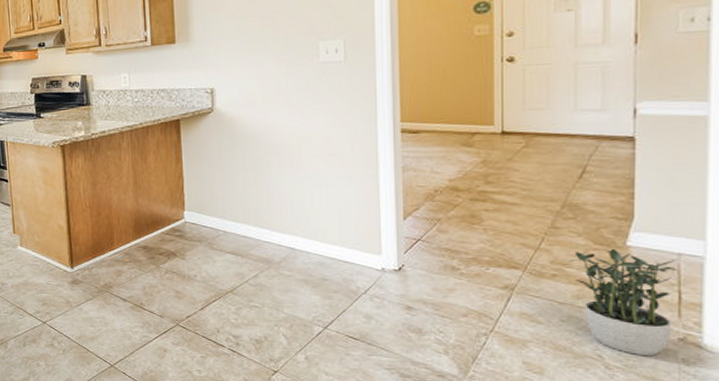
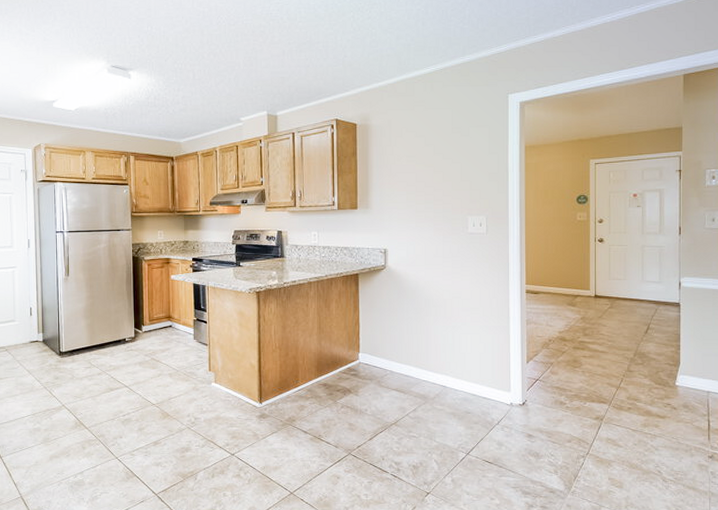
potted plant: present [569,248,677,355] -> none [639,387,707,470]

